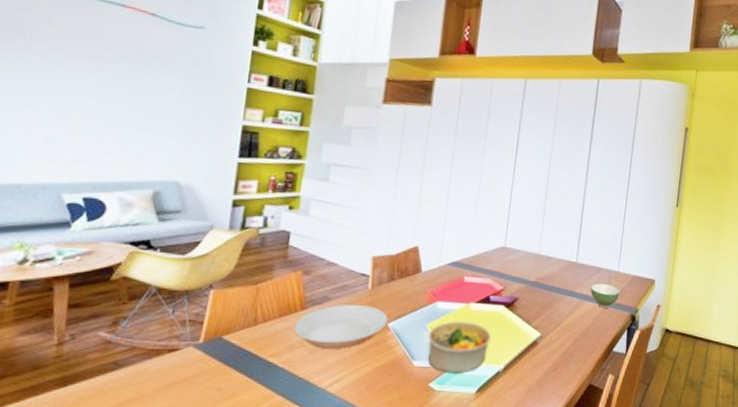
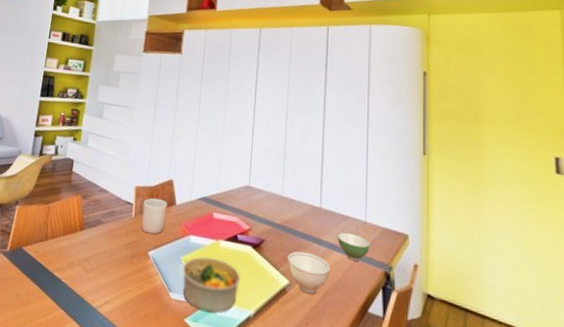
plate: present [294,304,388,349] -> none [74,229,149,272]
mug: none [379,267,412,305] -> present [141,197,168,235]
bowl: none [540,305,582,343] -> present [288,251,331,295]

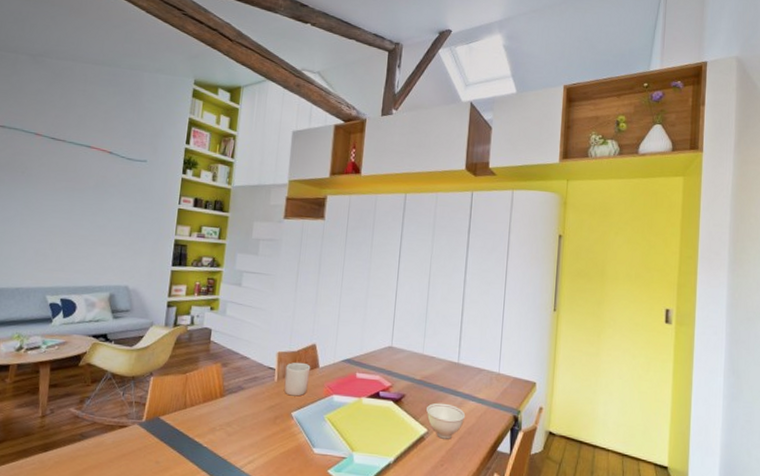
bowl: present [182,256,240,314] -> none [325,413,382,464]
bowl: present [336,232,370,261] -> none [472,383,502,408]

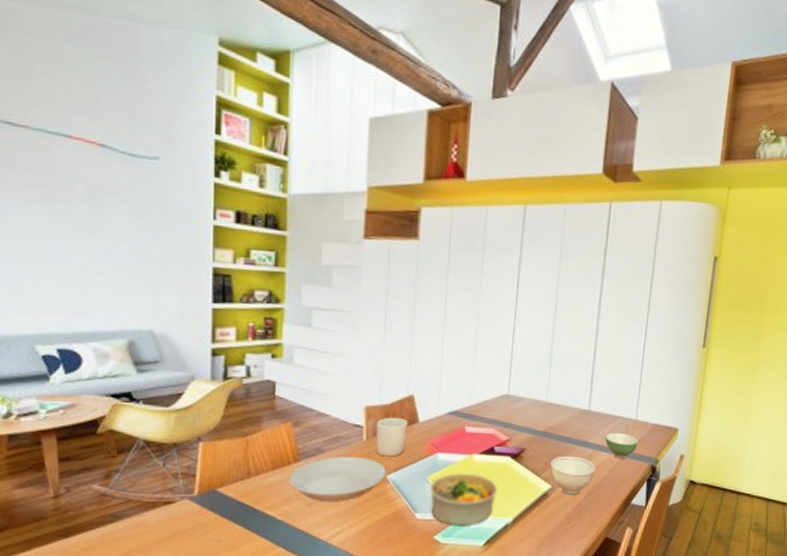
plate: none [215,394,292,433] -> present [289,456,387,501]
bowl: none [325,413,382,464] -> present [429,473,497,527]
bowl: none [472,383,502,408] -> present [604,432,639,459]

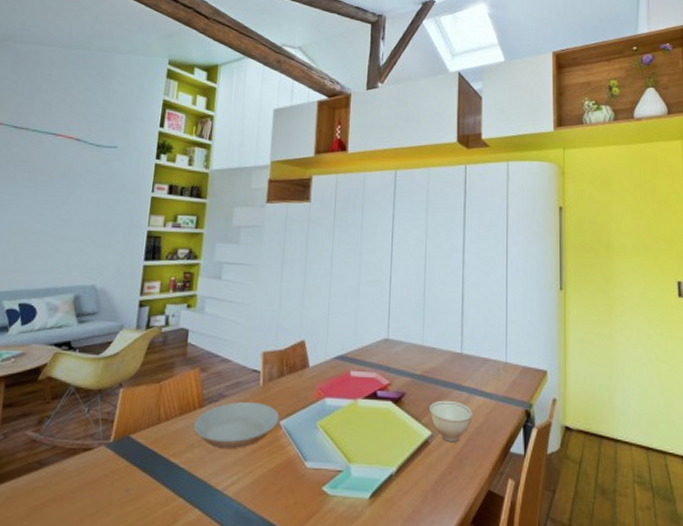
mug: present [375,417,408,457] -> none [270,362,300,402]
bowl: present [429,473,497,527] -> none [318,418,381,477]
bowl: present [604,432,639,459] -> none [478,375,511,403]

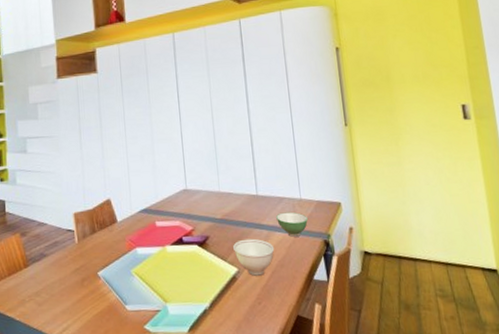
plate: present [193,401,280,448] -> none [22,257,97,301]
bowl: none [478,375,511,403] -> present [275,212,308,237]

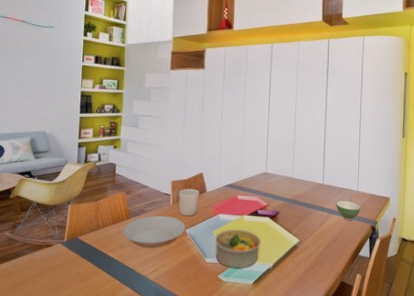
plate: none [22,257,97,301] -> present [123,215,186,248]
mug: none [84,219,110,256] -> present [178,188,200,217]
bowl: none [133,263,192,316] -> present [214,229,261,269]
bowl: present [233,238,275,276] -> none [298,217,331,247]

